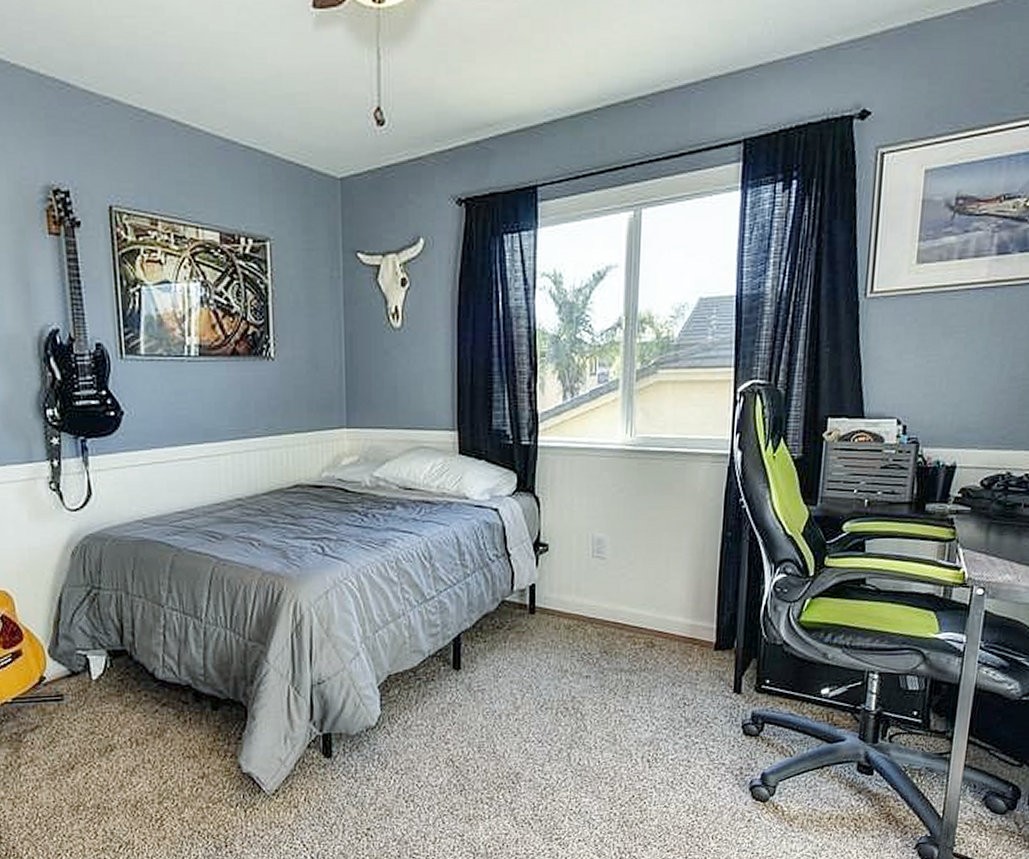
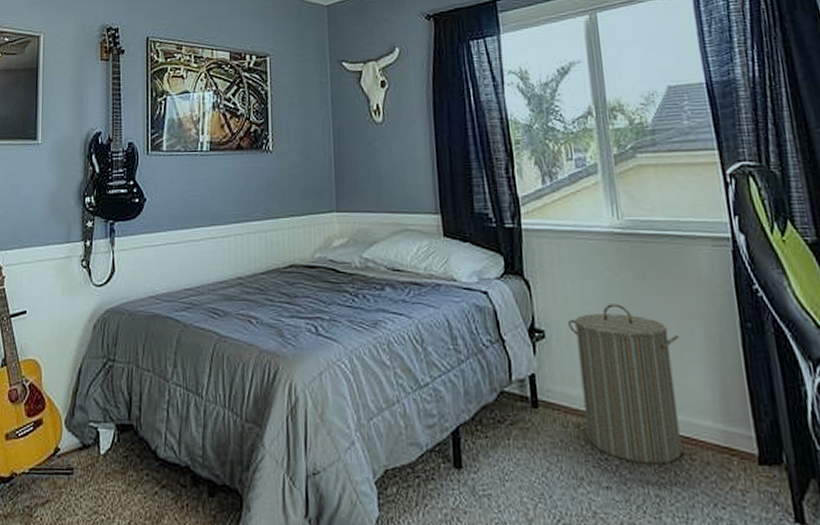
laundry hamper: none [570,518,669,656] -> present [567,304,682,465]

